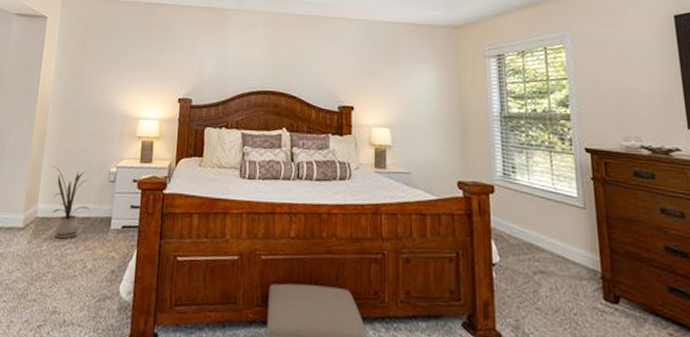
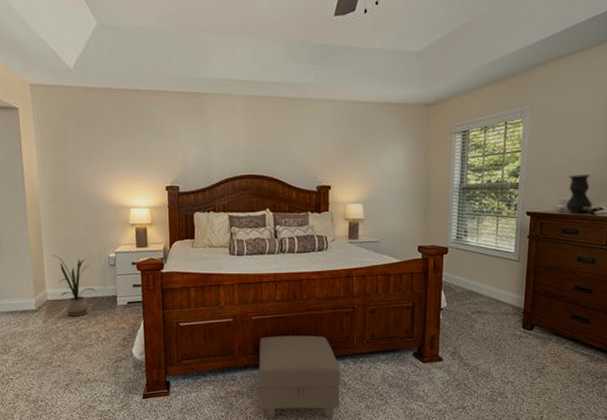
vase: none [628,108,666,156] -> present [565,174,592,215]

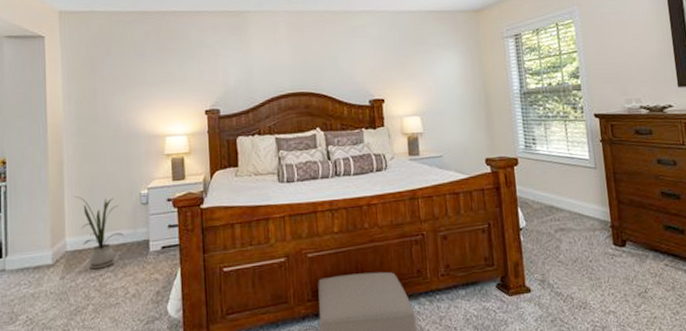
vase: present [565,174,592,215] -> none [629,71,661,115]

